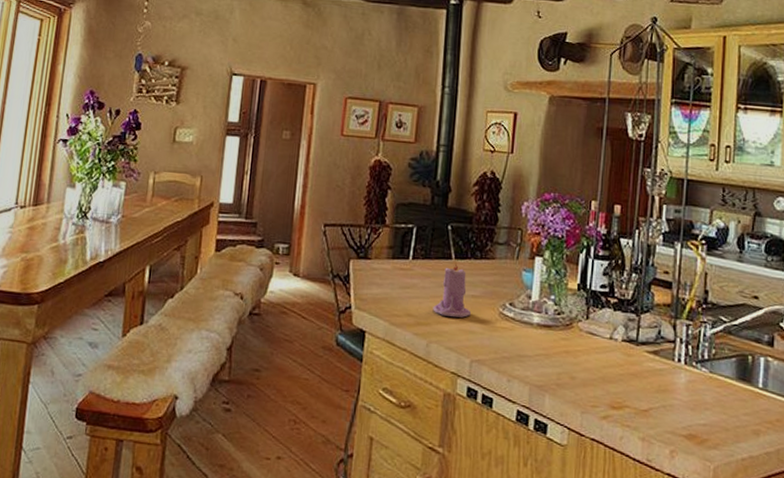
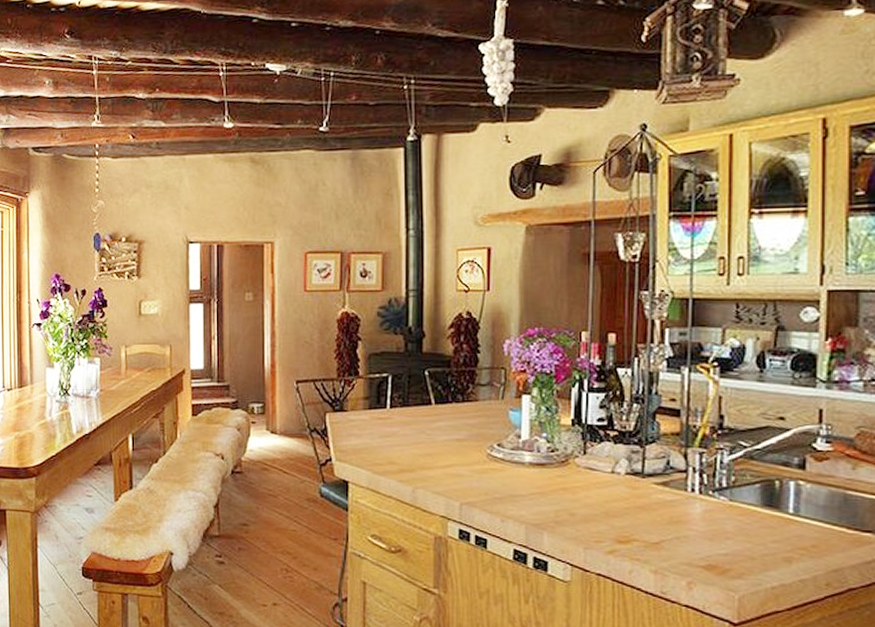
candle: present [433,261,472,318] -> none [416,406,457,462]

